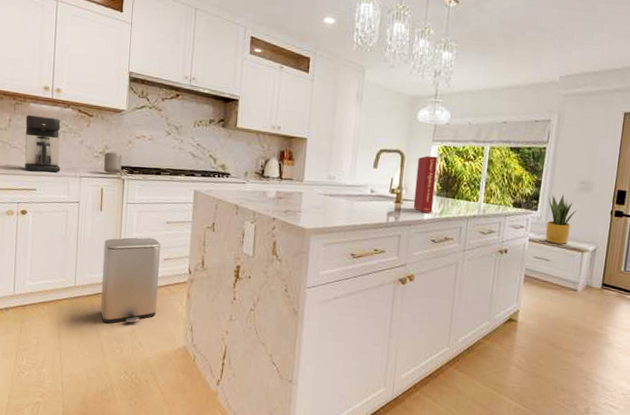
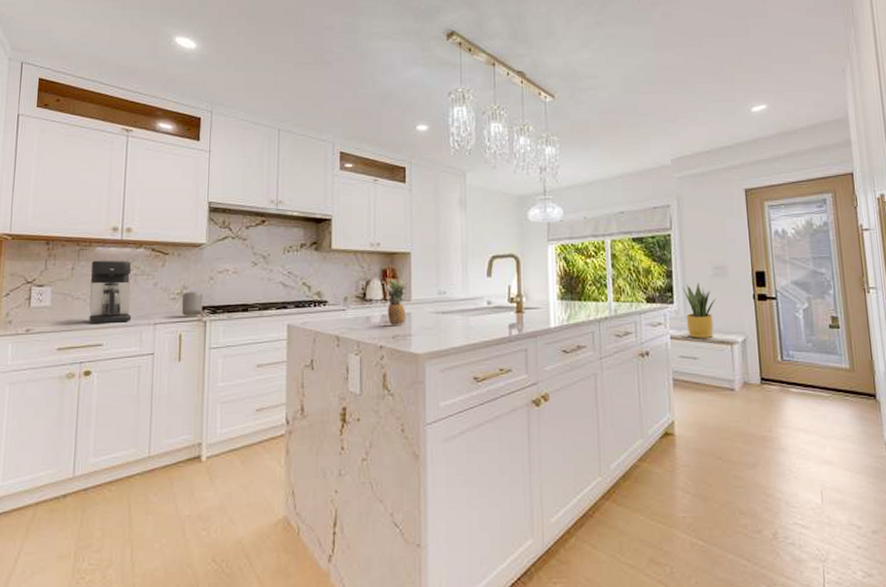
pedal bin: present [100,237,161,324] -> none [180,386,251,499]
fruit: none [281,159,304,202] -> present [385,278,410,325]
book: present [413,156,438,214] -> none [535,257,559,321]

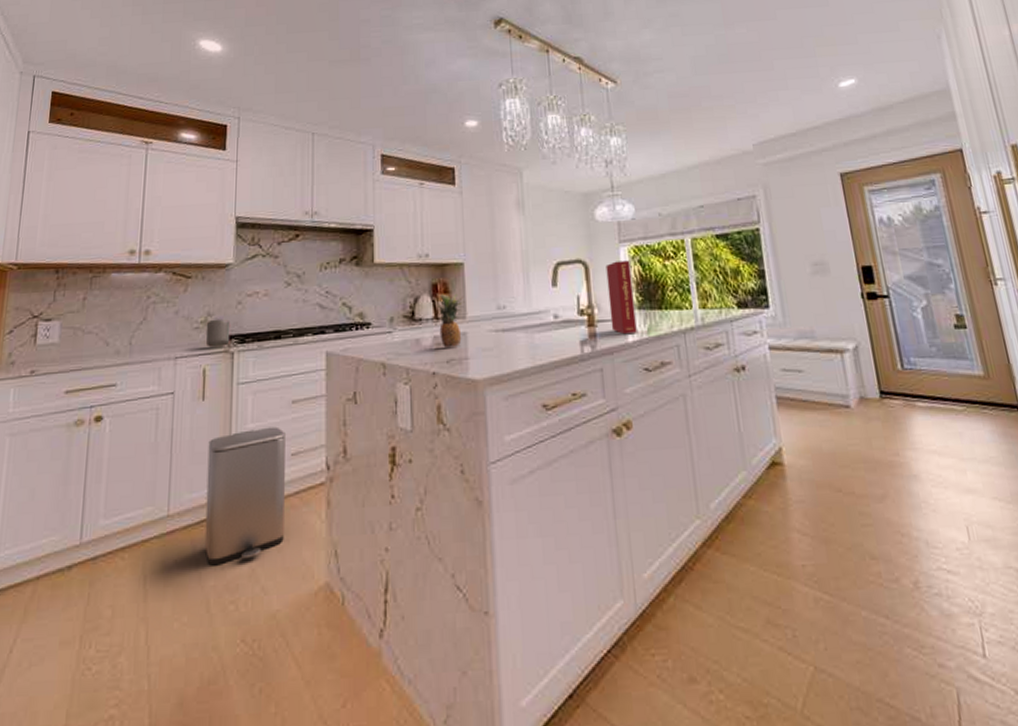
coffee maker: present [89,260,132,324] -> none [101,287,150,362]
pedal bin: none [180,386,251,499] -> present [204,426,286,566]
book: none [535,257,559,321] -> present [605,260,637,335]
planter: present [683,282,717,338] -> none [778,282,820,347]

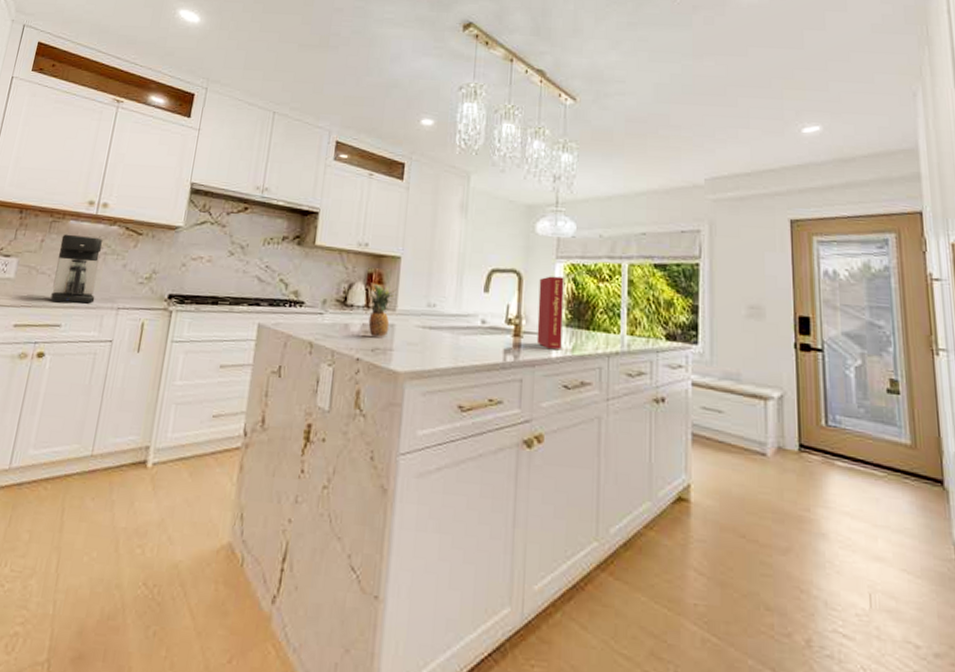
coffee maker: none [101,287,150,362] -> present [50,234,102,304]
canister: present [197,317,239,349] -> none [141,275,180,306]
pedal bin: present [204,426,286,566] -> none [121,386,210,510]

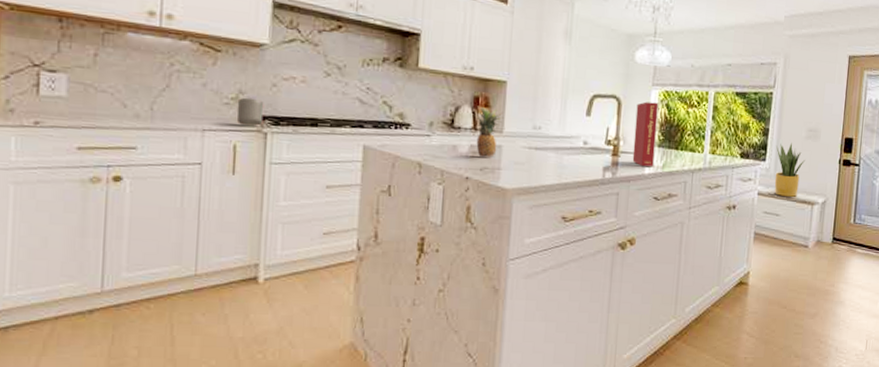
coffee maker: present [50,234,102,304] -> none [118,48,174,125]
canister: none [141,275,180,306] -> present [227,96,273,127]
planter: none [710,322,750,389] -> present [774,143,806,197]

